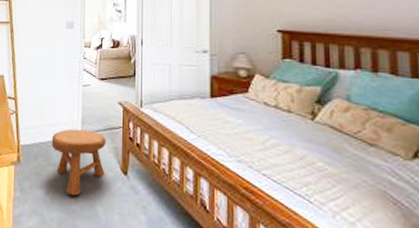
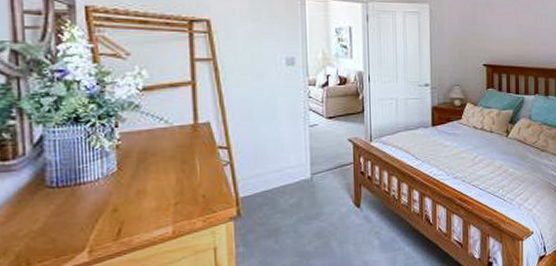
stool: present [51,129,106,196] -> none [277,170,338,238]

